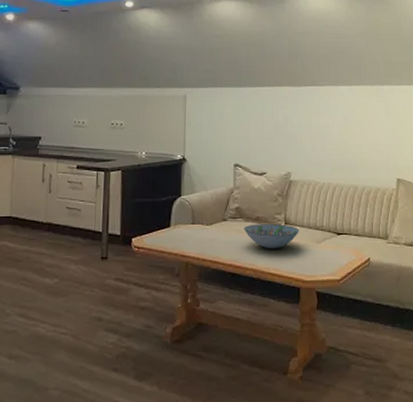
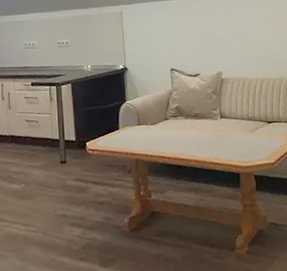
decorative bowl: present [244,224,300,249] -> none [185,118,234,142]

